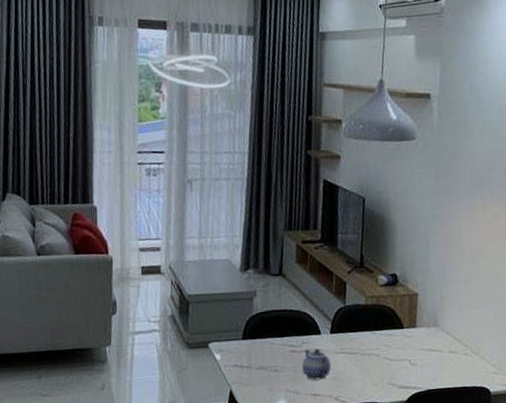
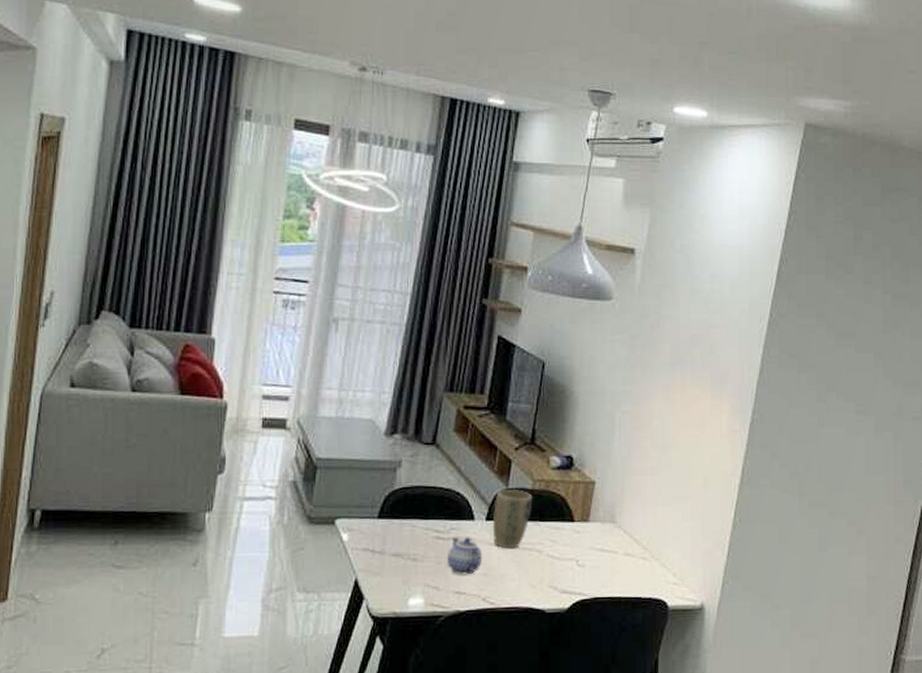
plant pot: none [336,305,367,356] -> present [492,489,533,549]

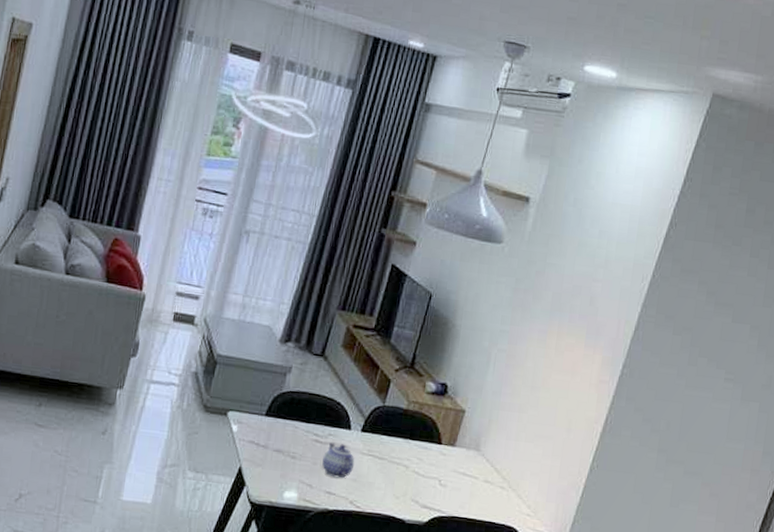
plant pot: present [492,489,533,549] -> none [366,406,406,461]

